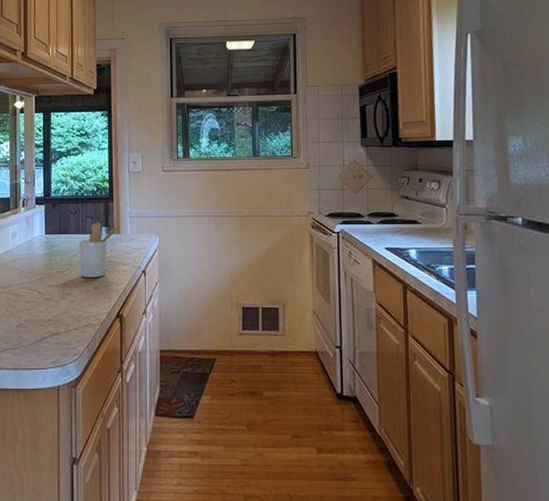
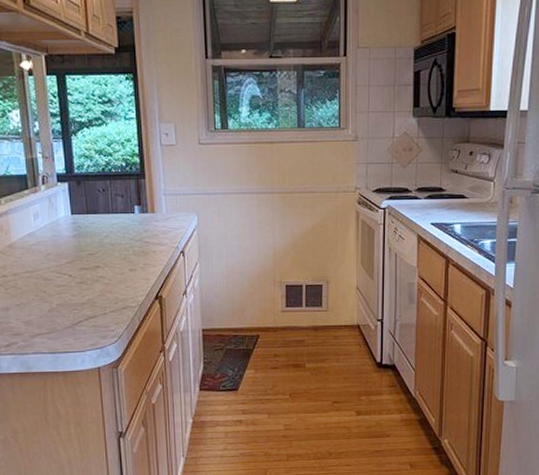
utensil holder: present [78,223,120,278] -> none [109,201,155,259]

